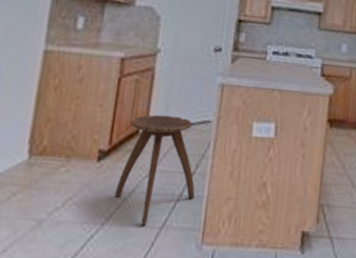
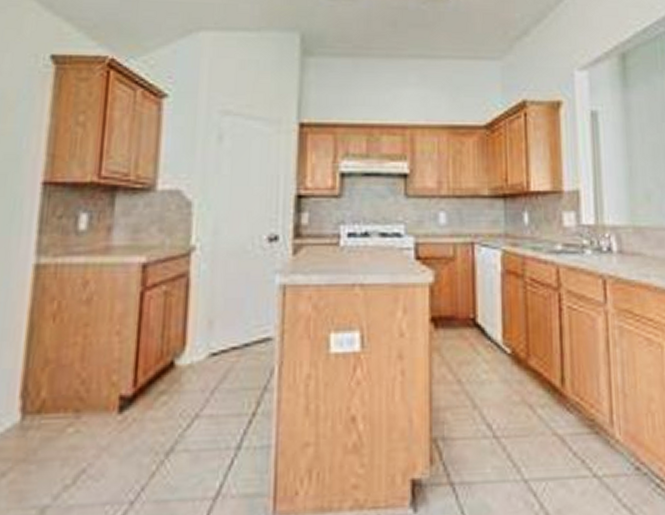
stool: present [115,114,195,226] -> none [146,336,258,499]

